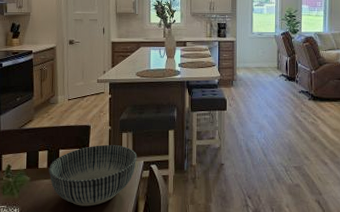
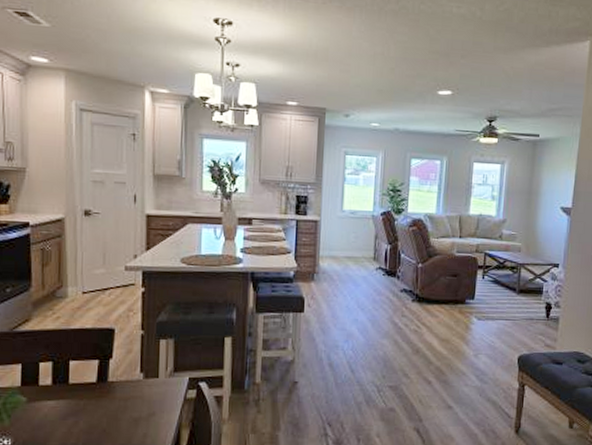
bowl: present [49,145,137,206] -> none [54,355,180,436]

